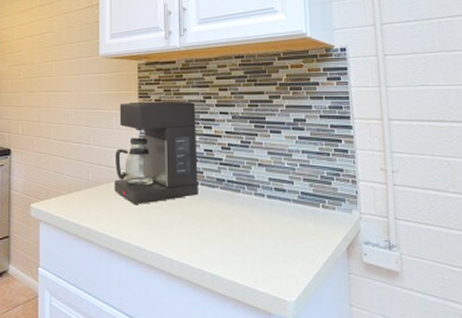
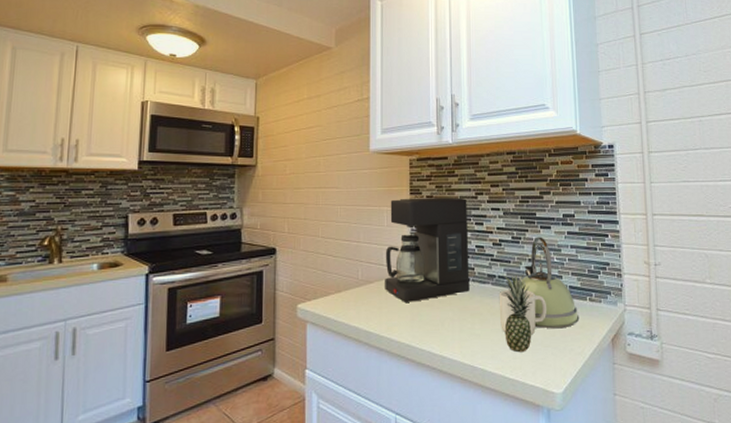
mug: none [228,193,278,241] -> present [499,289,547,335]
fruit: none [232,179,263,259] -> present [503,274,532,353]
kettle: none [250,141,312,234] -> present [521,237,580,328]

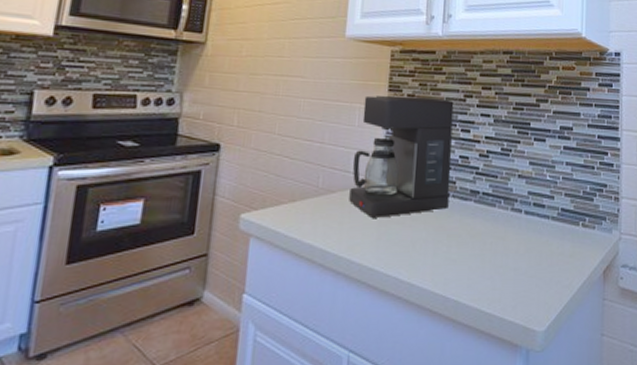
mug: present [499,289,547,335] -> none [480,208,535,263]
fruit: present [503,274,532,353] -> none [484,191,519,283]
kettle: present [521,237,580,328] -> none [507,150,570,255]

